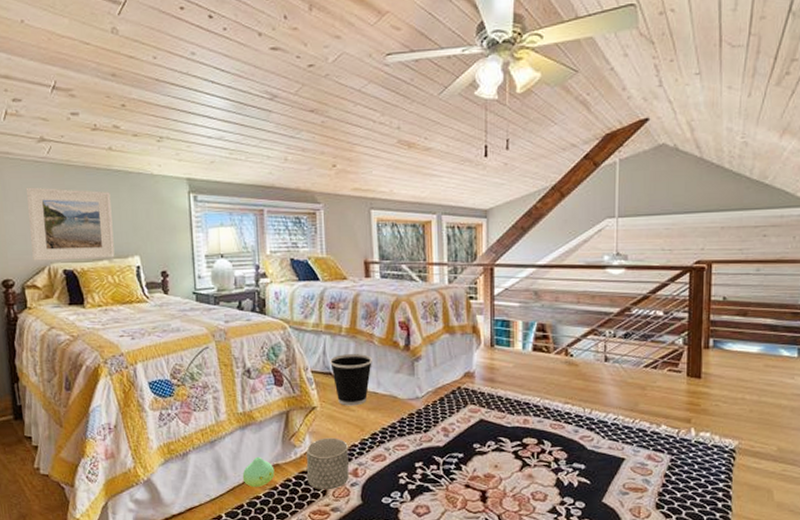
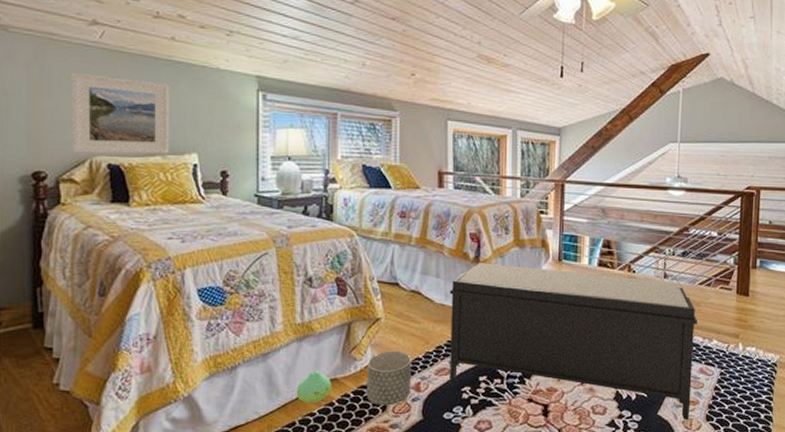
wastebasket: present [329,353,374,406] -> none [396,263,442,318]
bench: none [381,350,644,508] -> present [449,263,698,421]

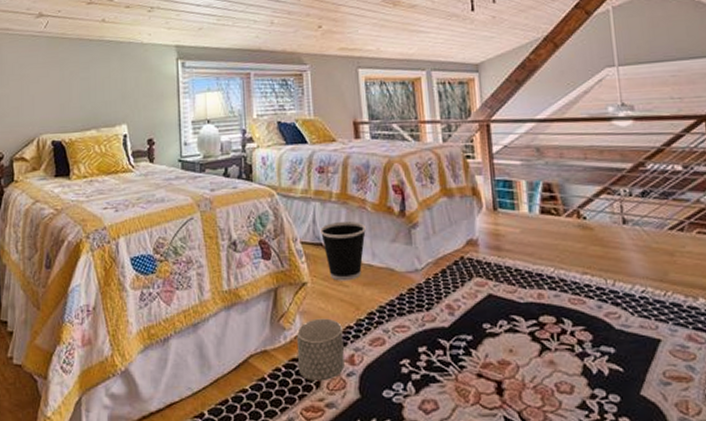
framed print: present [72,72,169,154] -> none [23,60,103,133]
plush toy: present [296,370,332,404] -> none [227,341,263,379]
wastebasket: none [396,263,442,318] -> present [319,221,367,281]
bench: present [449,263,698,421] -> none [376,216,683,403]

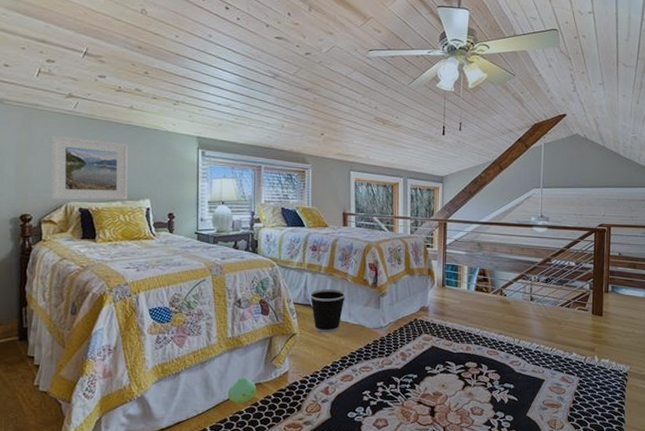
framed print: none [23,60,103,133] -> present [52,135,128,200]
plush toy: none [227,341,263,379] -> present [227,376,257,404]
planter: present [297,318,345,382] -> none [285,360,321,406]

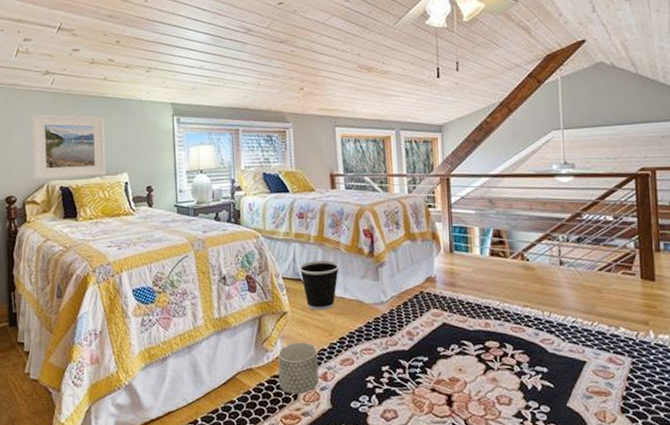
plush toy: present [227,376,257,404] -> none [217,361,248,392]
planter: none [285,360,321,406] -> present [278,342,319,394]

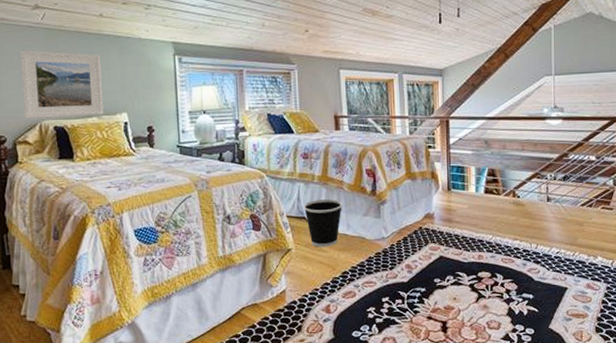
planter: present [278,342,319,394] -> none [283,277,322,327]

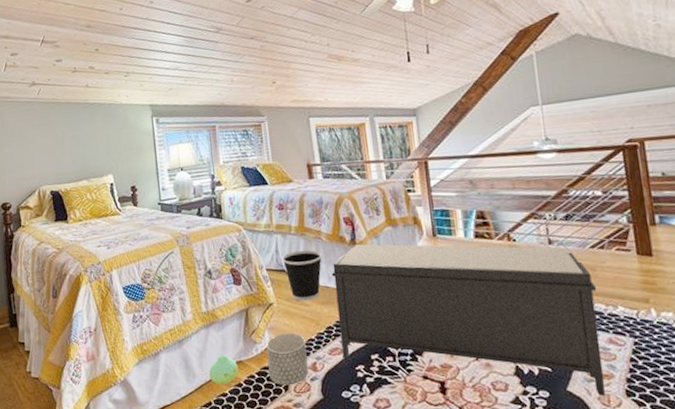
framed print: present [21,50,104,118] -> none [21,121,92,185]
plush toy: none [222,297,253,327] -> present [209,354,239,385]
planter: none [283,277,322,327] -> present [266,332,309,386]
bench: none [350,195,583,333] -> present [331,244,605,397]

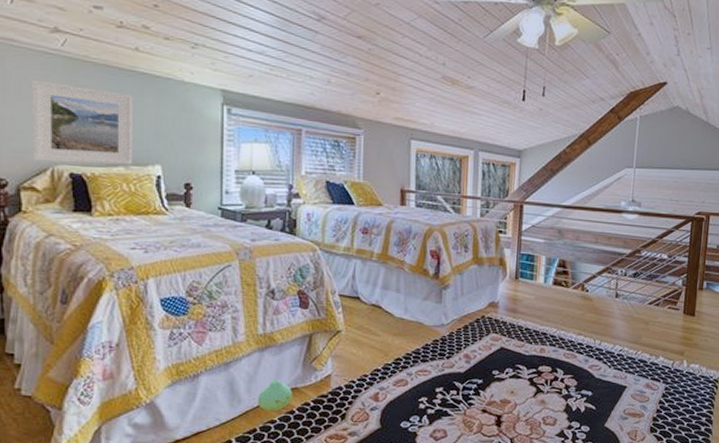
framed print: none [21,121,92,185] -> present [33,79,133,165]
planter: present [266,332,309,386] -> none [327,362,371,414]
wastebasket: present [281,250,323,301] -> none [357,278,403,331]
bench: present [331,244,605,397] -> none [407,279,646,432]

